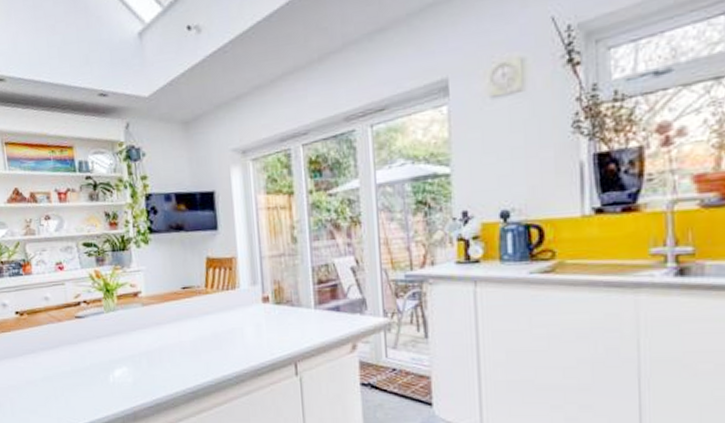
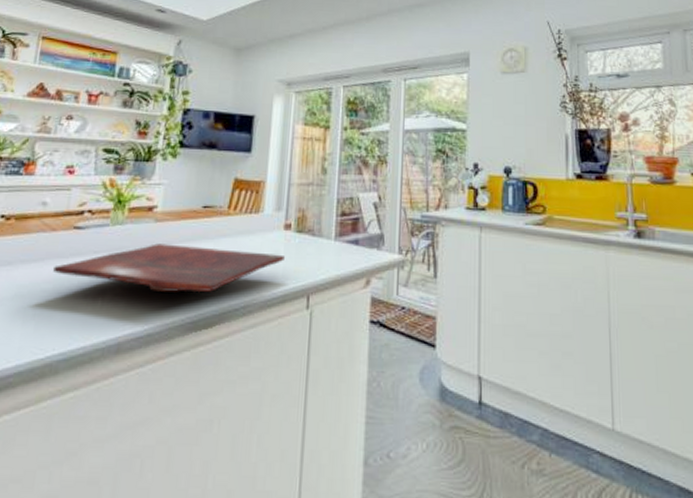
cutting board: none [68,325,267,368] -> present [53,243,285,292]

